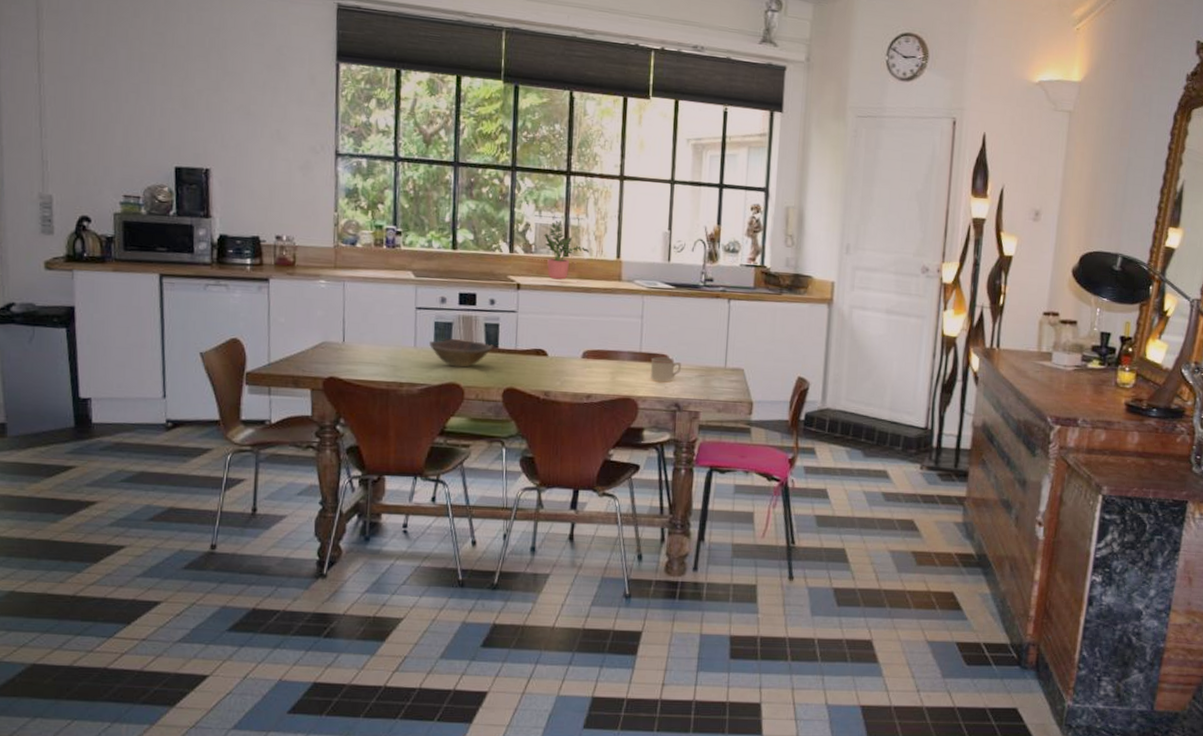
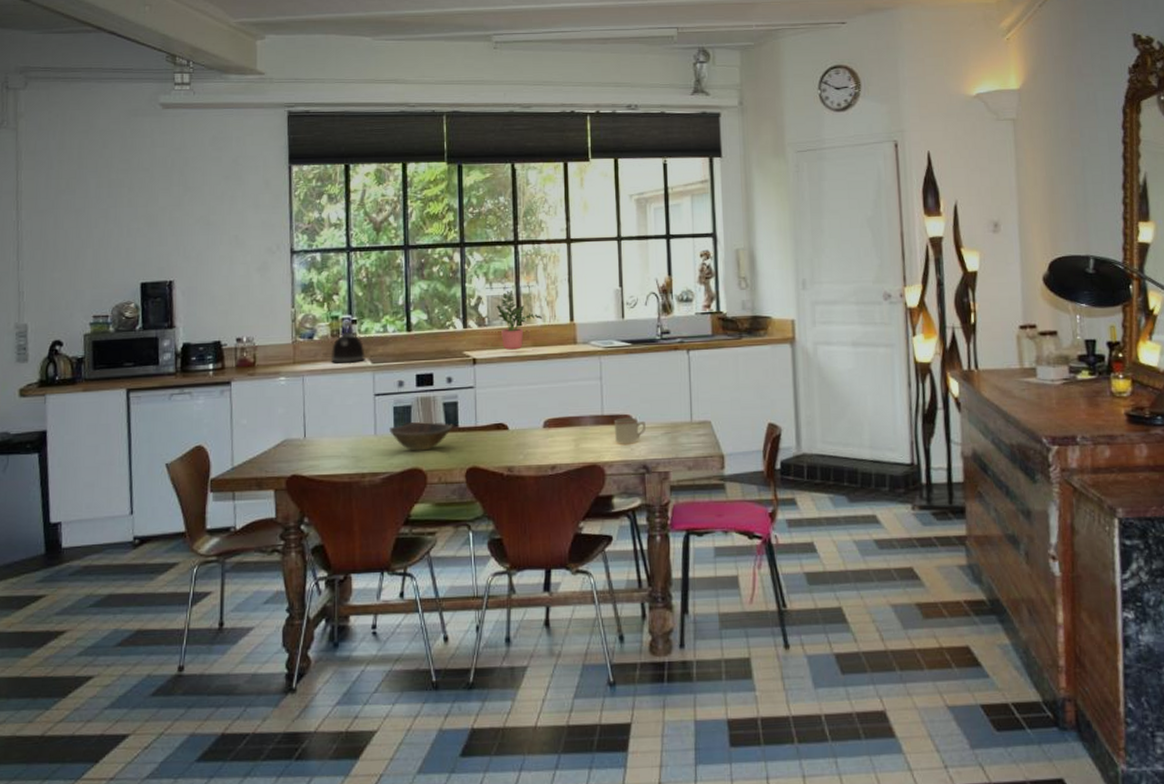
kettle: none [372,232,409,276] -> present [330,321,365,365]

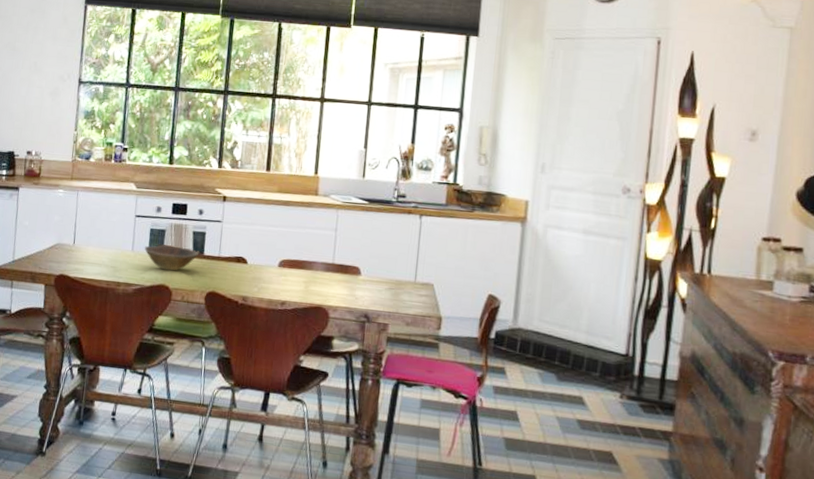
kettle: present [330,321,365,365] -> none [102,148,132,187]
potted plant: present [496,289,543,350] -> none [249,138,290,194]
mug: present [614,417,646,446] -> none [342,268,372,294]

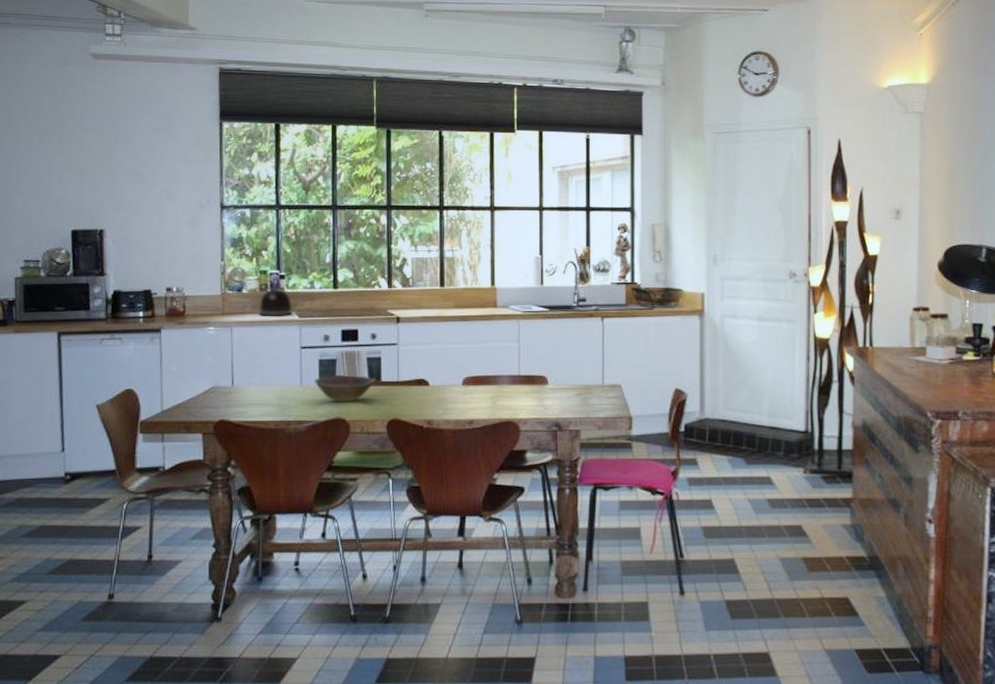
kettle: none [102,148,132,187] -> present [258,276,293,317]

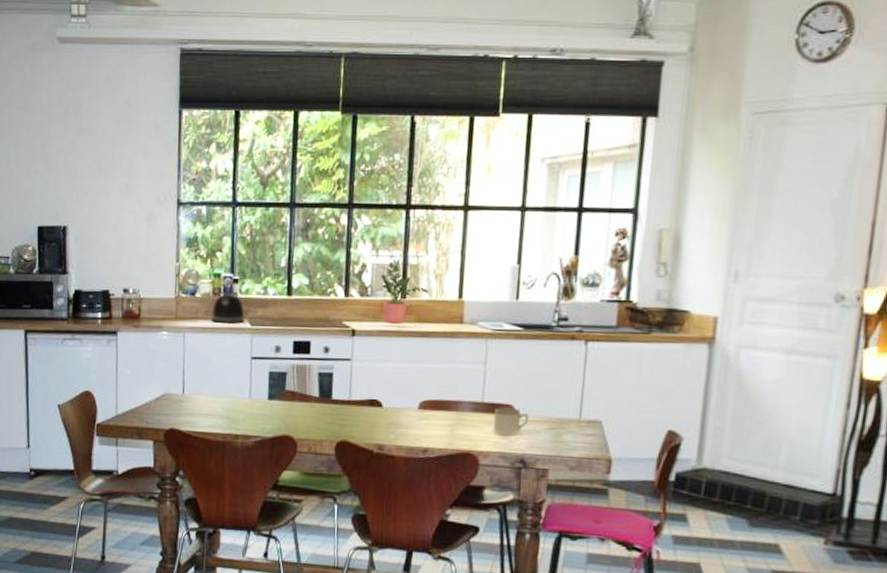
bowl: present [315,375,376,402] -> none [264,390,327,419]
potted plant: none [420,253,465,310] -> present [380,259,430,324]
mug: none [529,378,559,404] -> present [493,407,529,437]

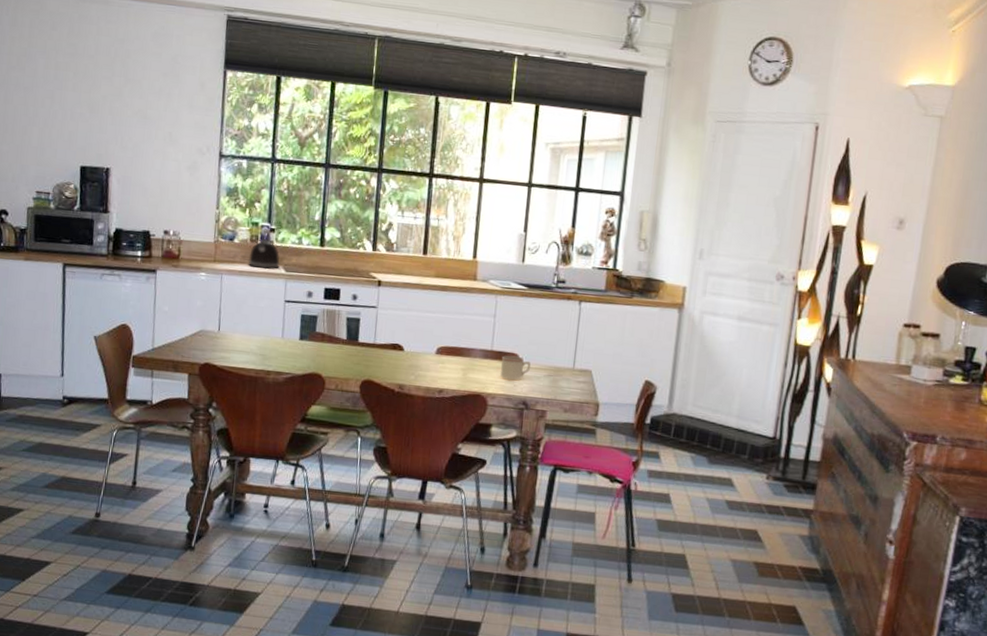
potted plant: present [380,259,430,324] -> none [405,220,448,278]

